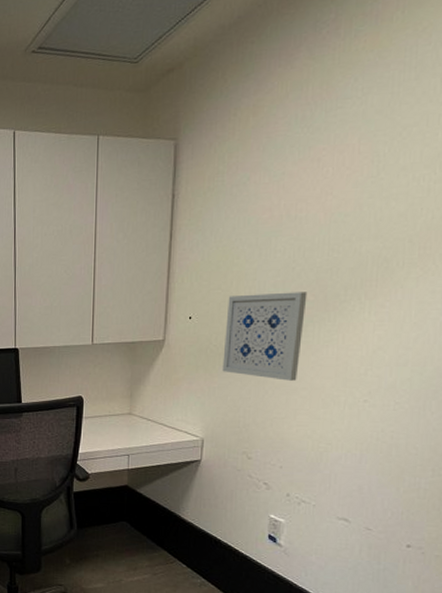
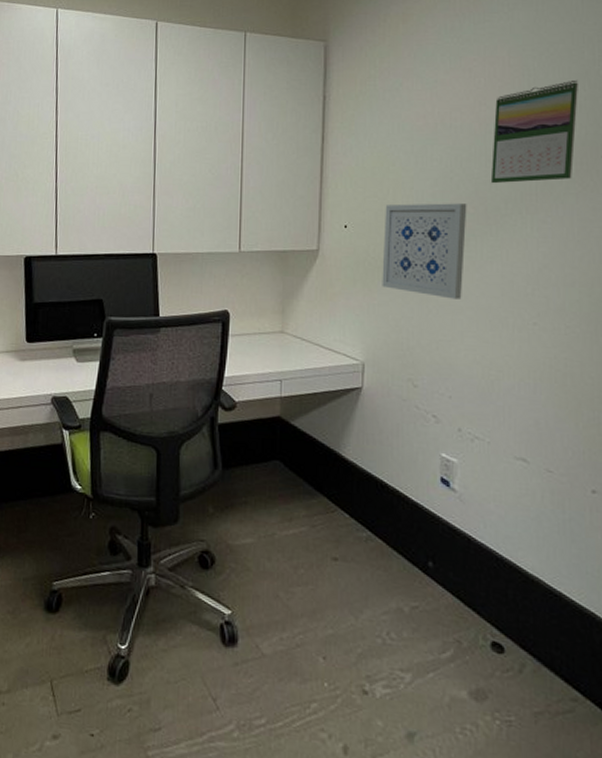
calendar: none [332,163,429,272] -> present [490,79,578,184]

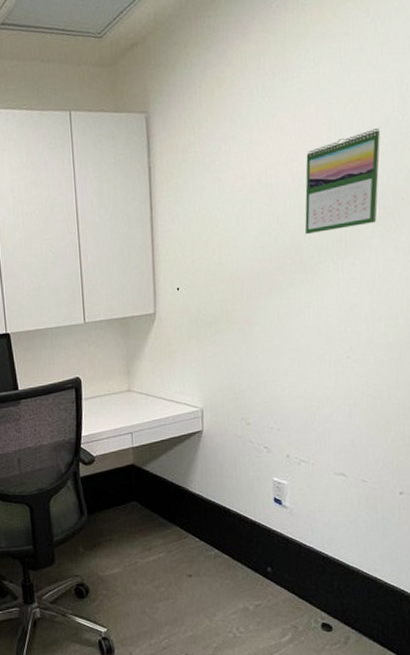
wall art: present [382,203,467,299] -> none [212,256,285,344]

